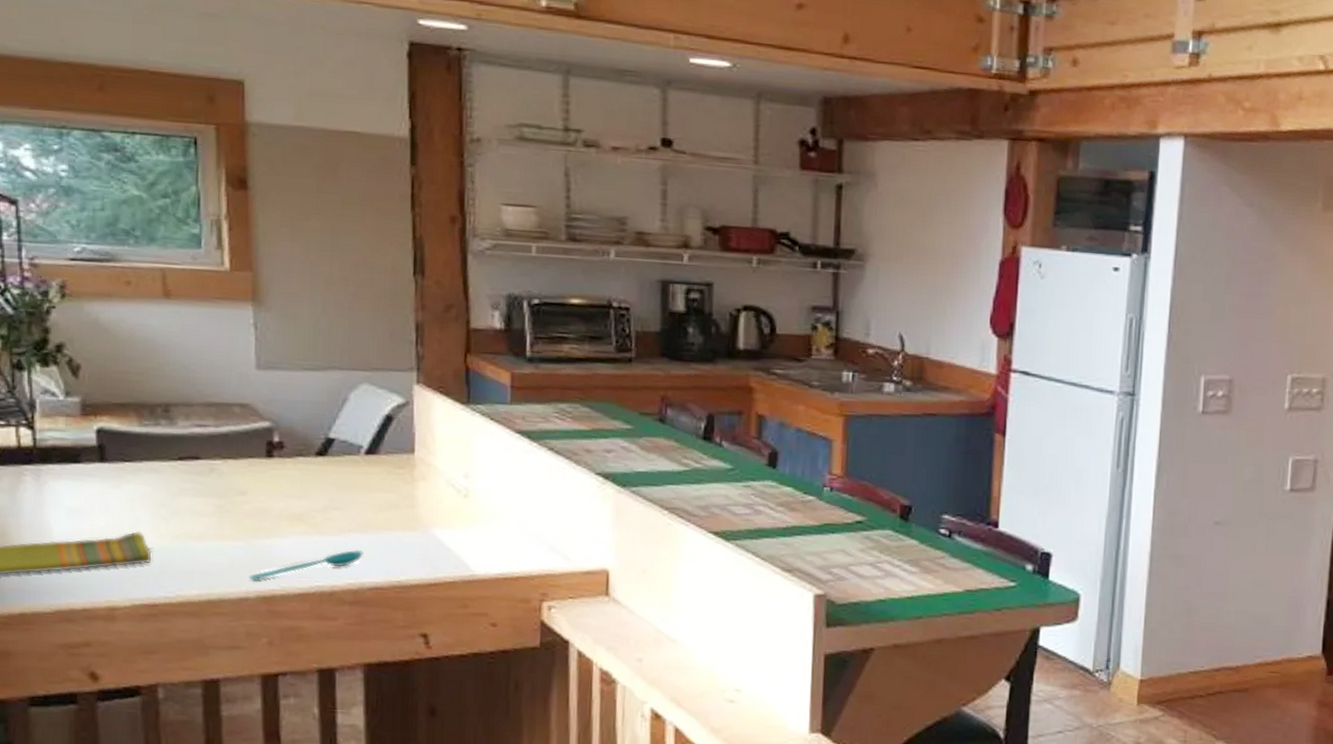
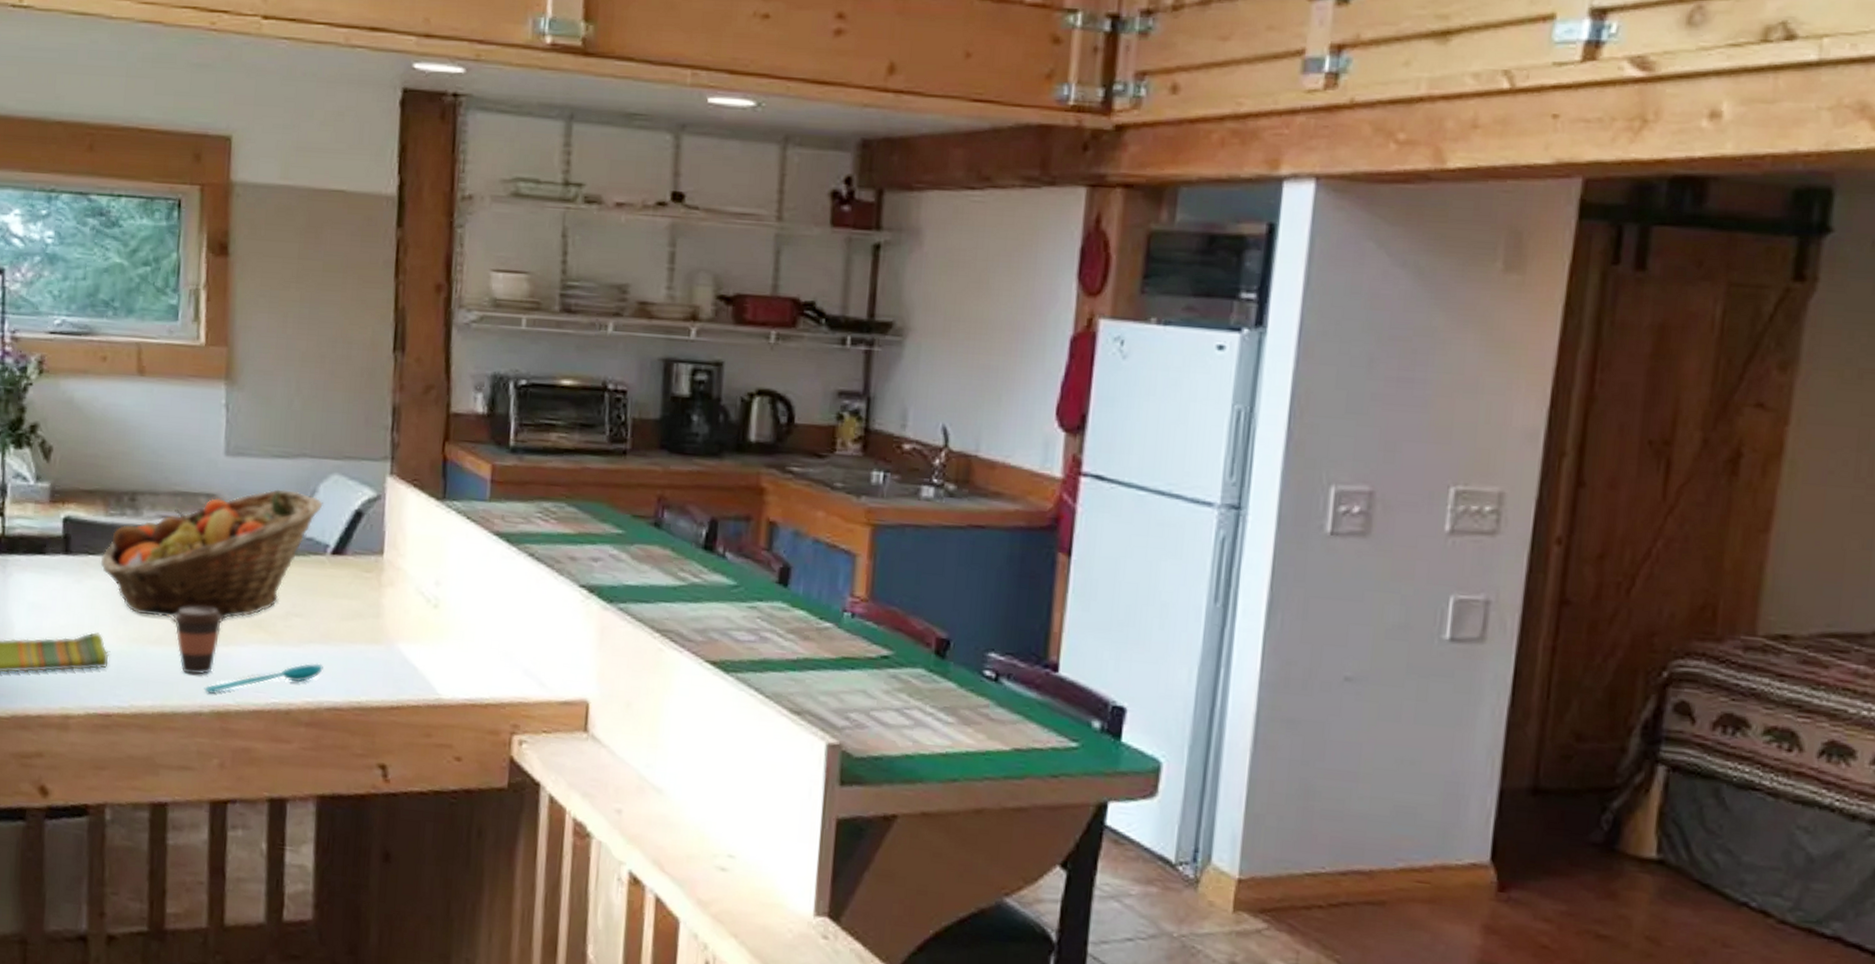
fruit basket: none [137,398,355,517] -> present [100,489,323,620]
coffee cup: none [212,504,265,565] -> present [171,606,224,675]

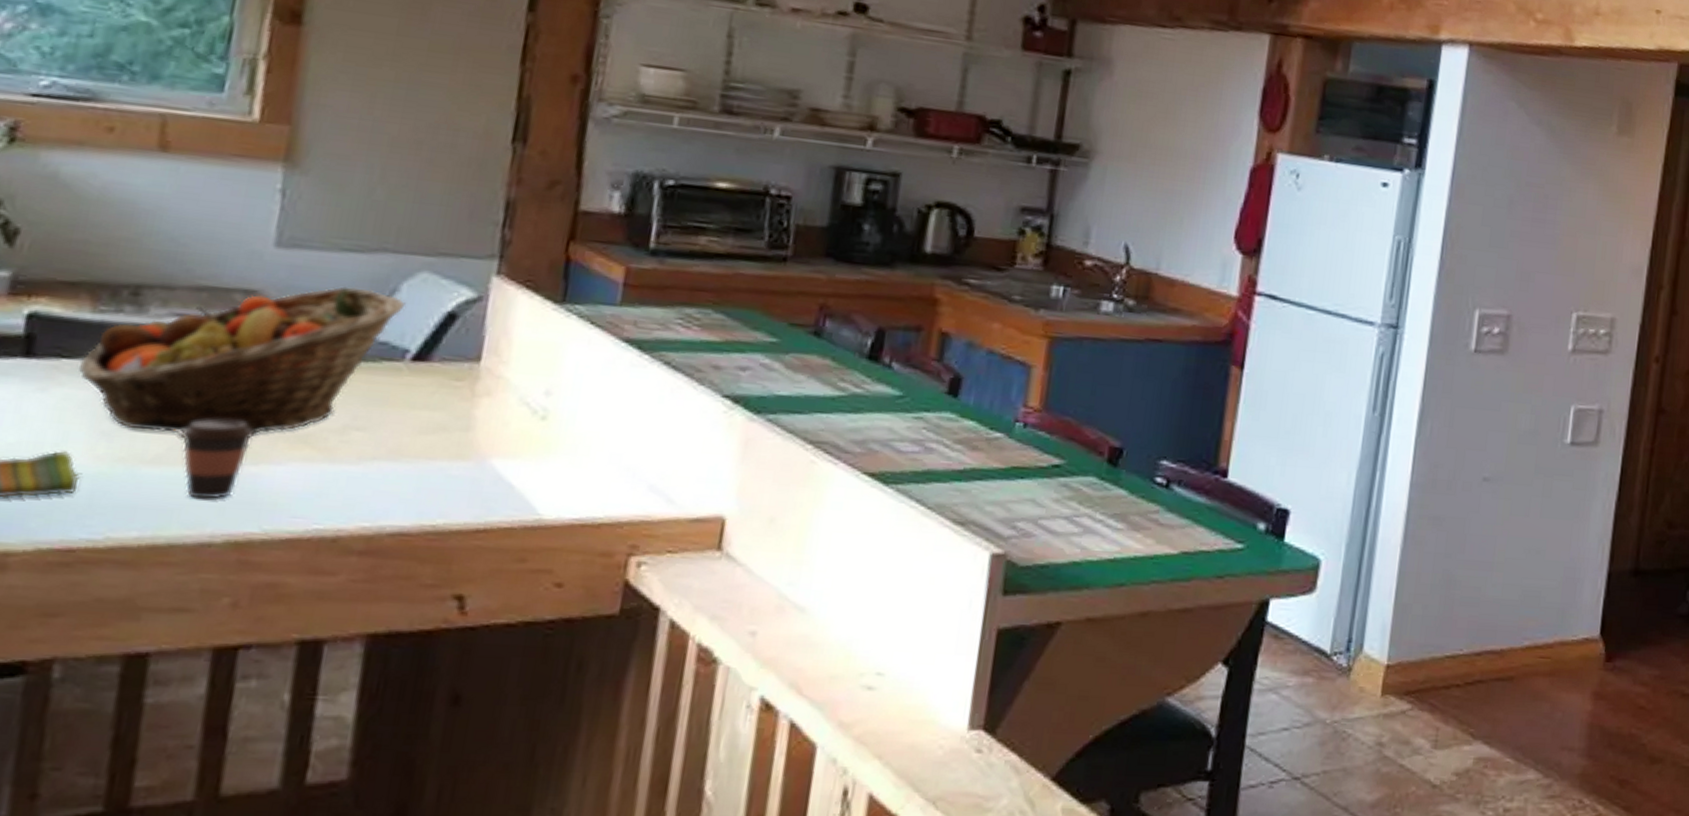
spoon: present [204,663,323,694] -> none [217,483,389,521]

